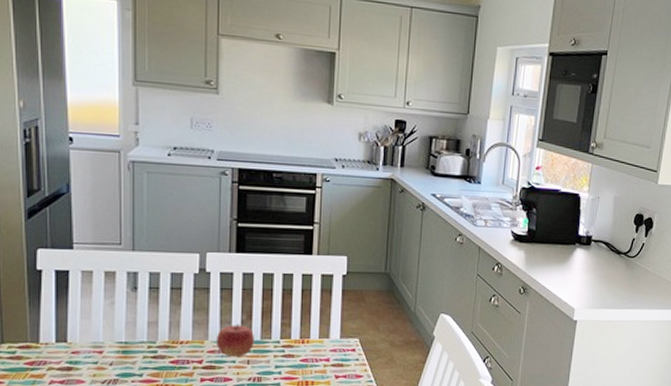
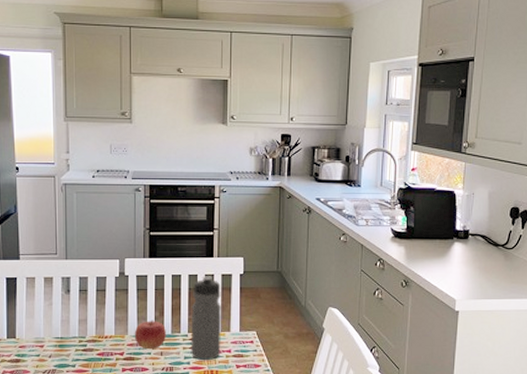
water bottle: none [282,275,320,371] -> present [190,276,222,361]

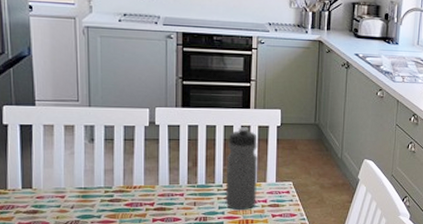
fruit: present [134,319,167,349] -> none [165,170,201,199]

